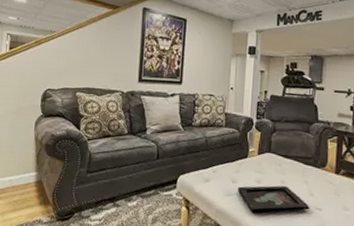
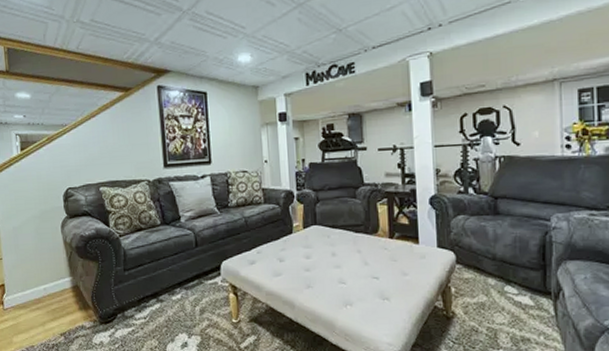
decorative tray: present [237,185,310,214] -> none [285,257,366,292]

